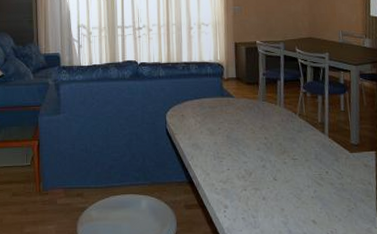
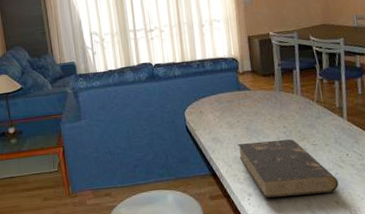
book: none [217,151,317,211] -> present [238,138,339,198]

